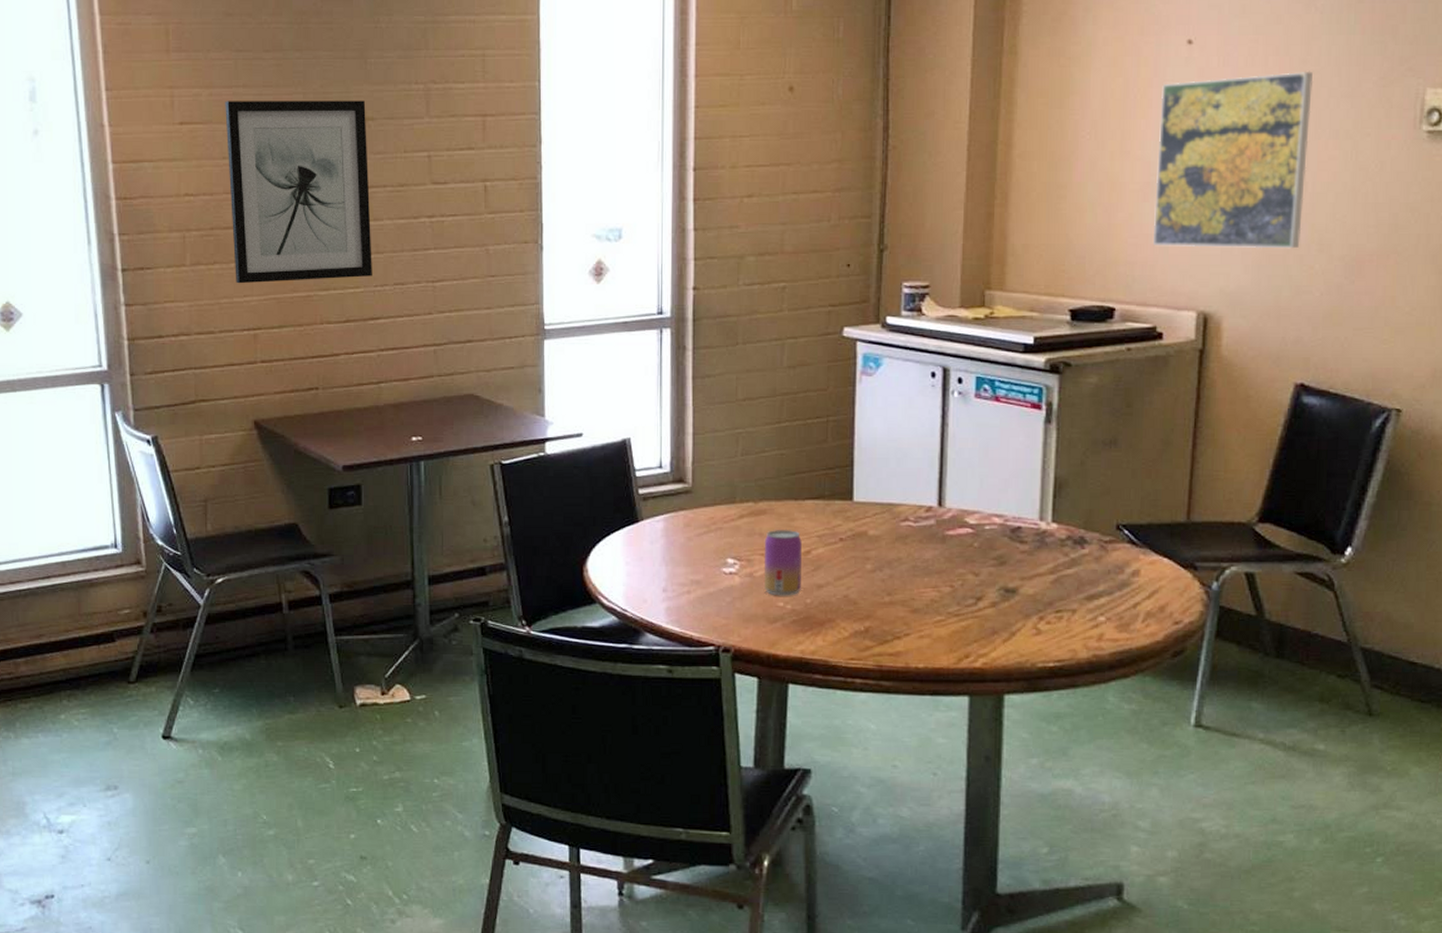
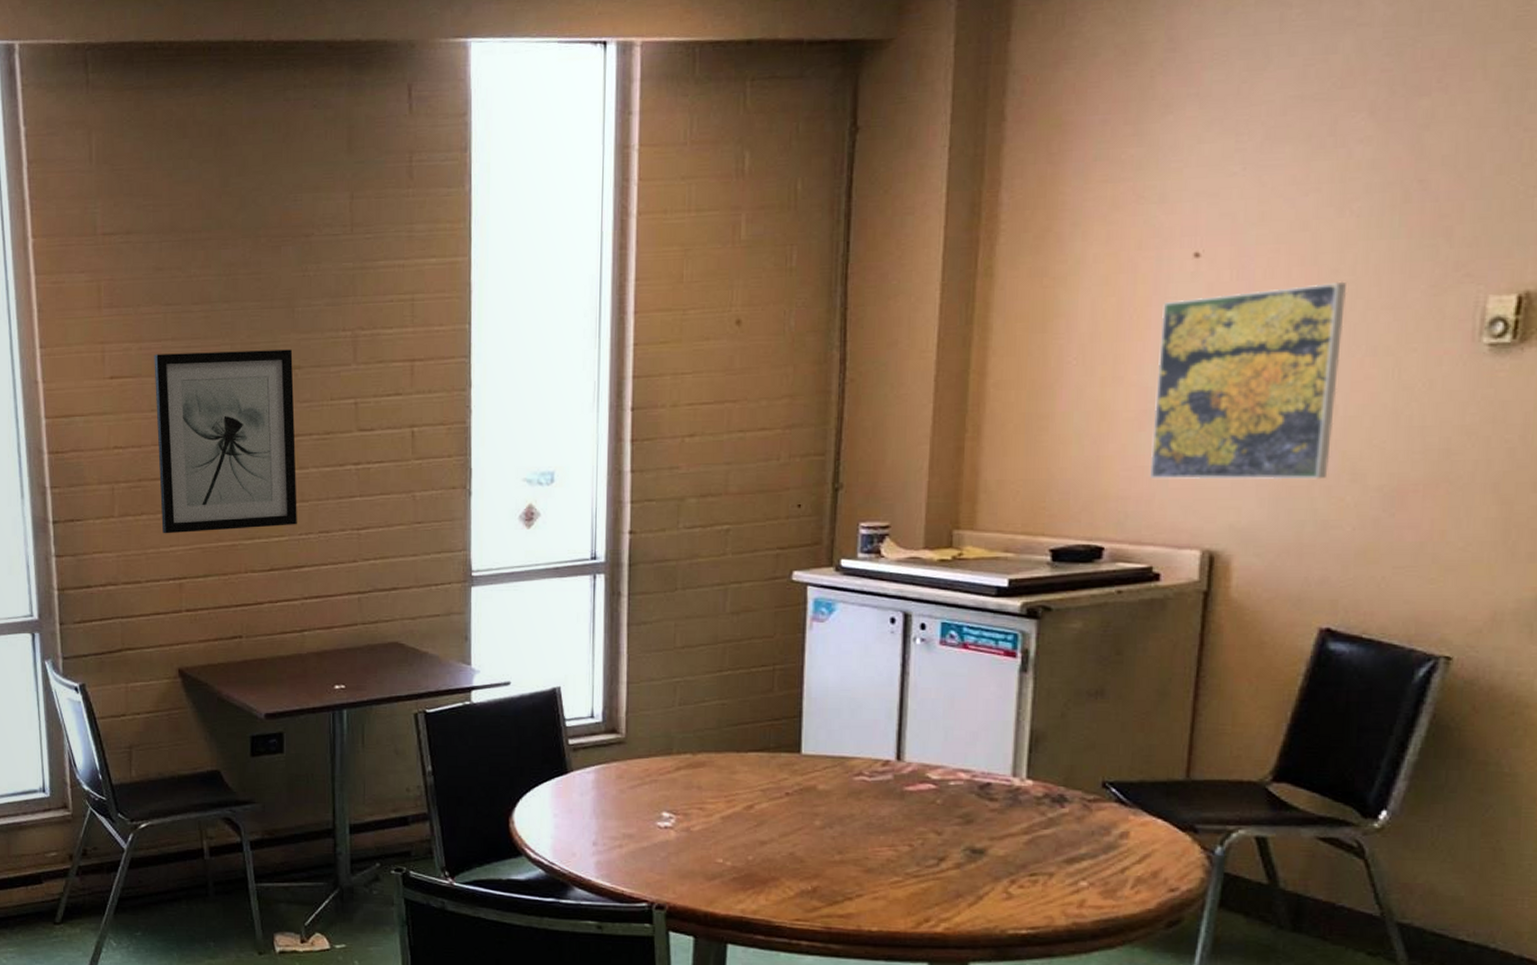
beverage can: present [764,529,802,596] -> none [702,782,744,852]

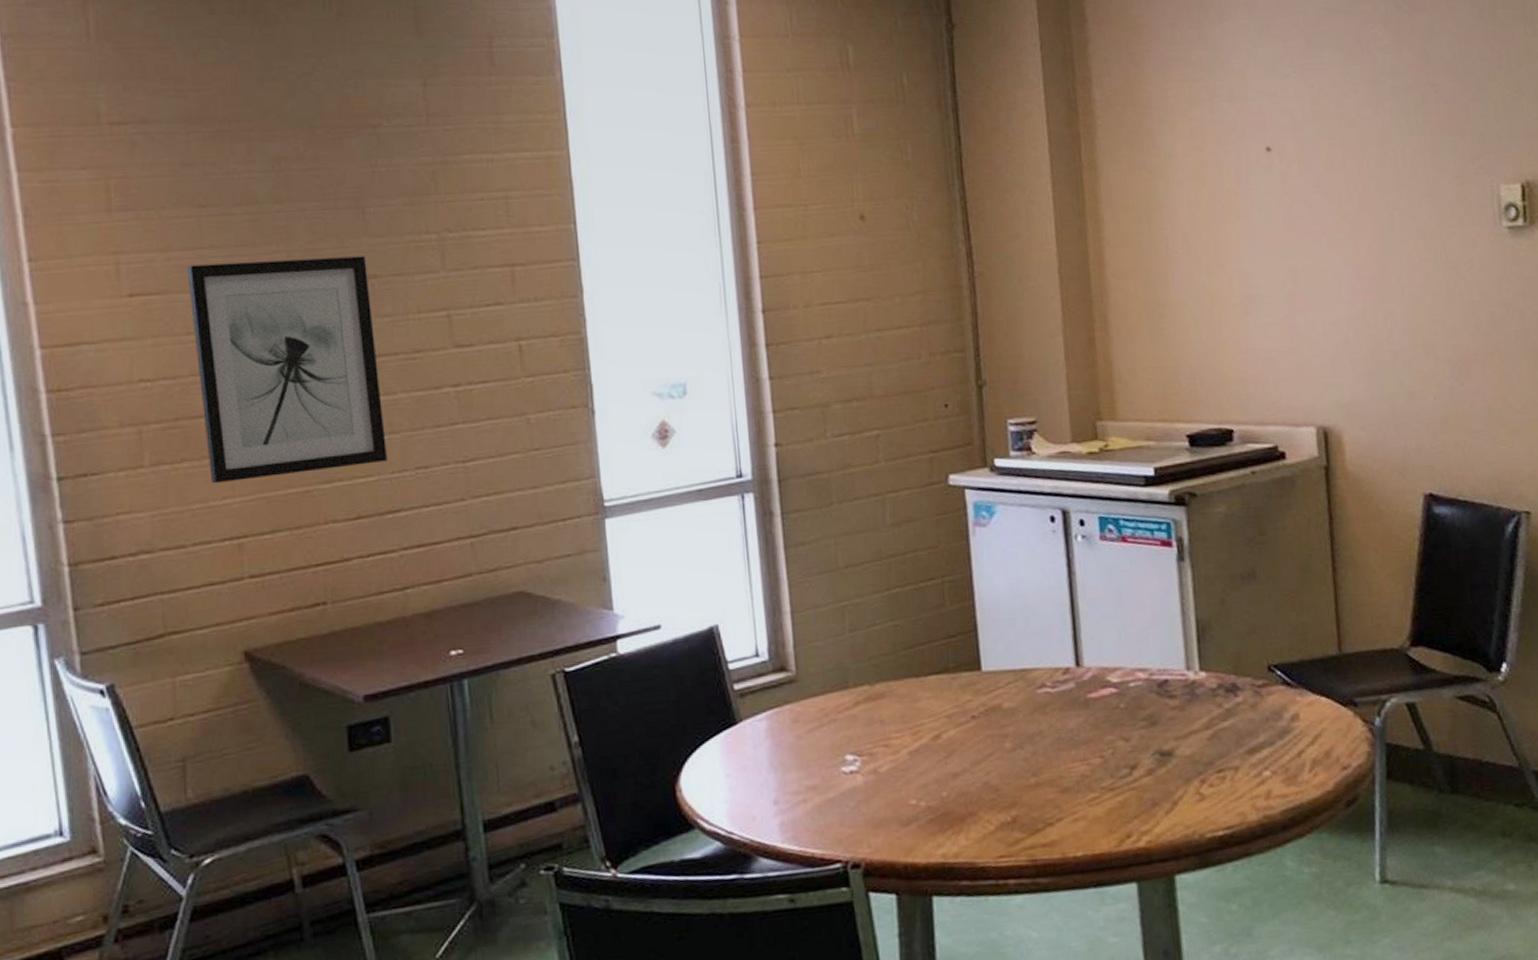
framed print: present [1150,281,1347,480] -> none [1247,173,1406,361]

